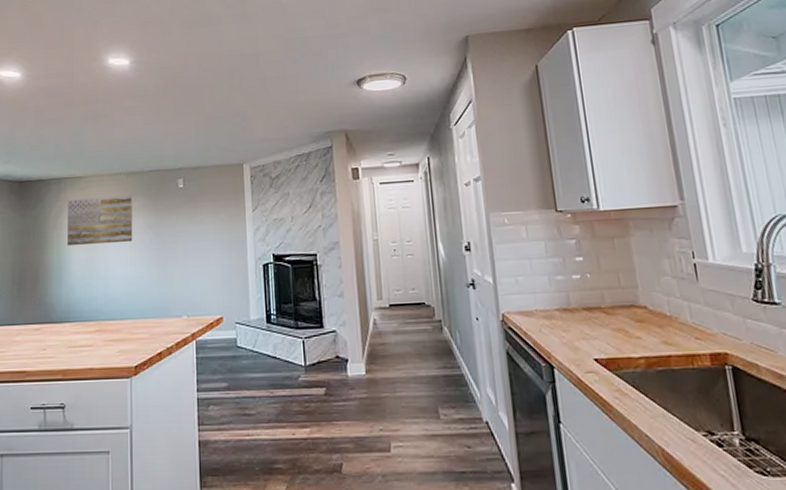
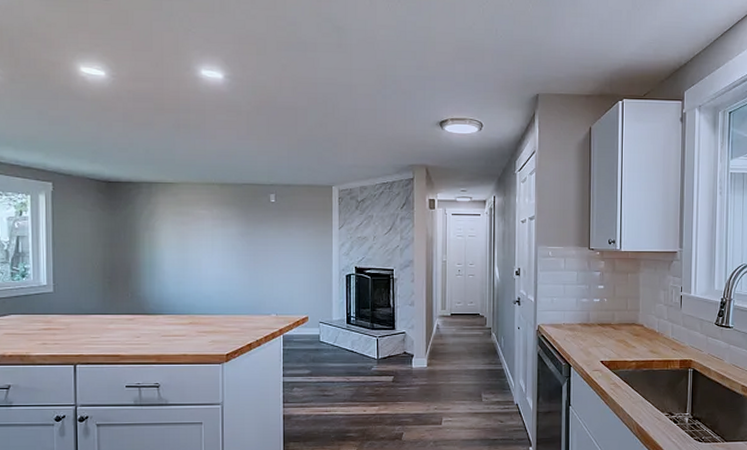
wall art: present [67,195,133,246] -> none [158,204,225,248]

